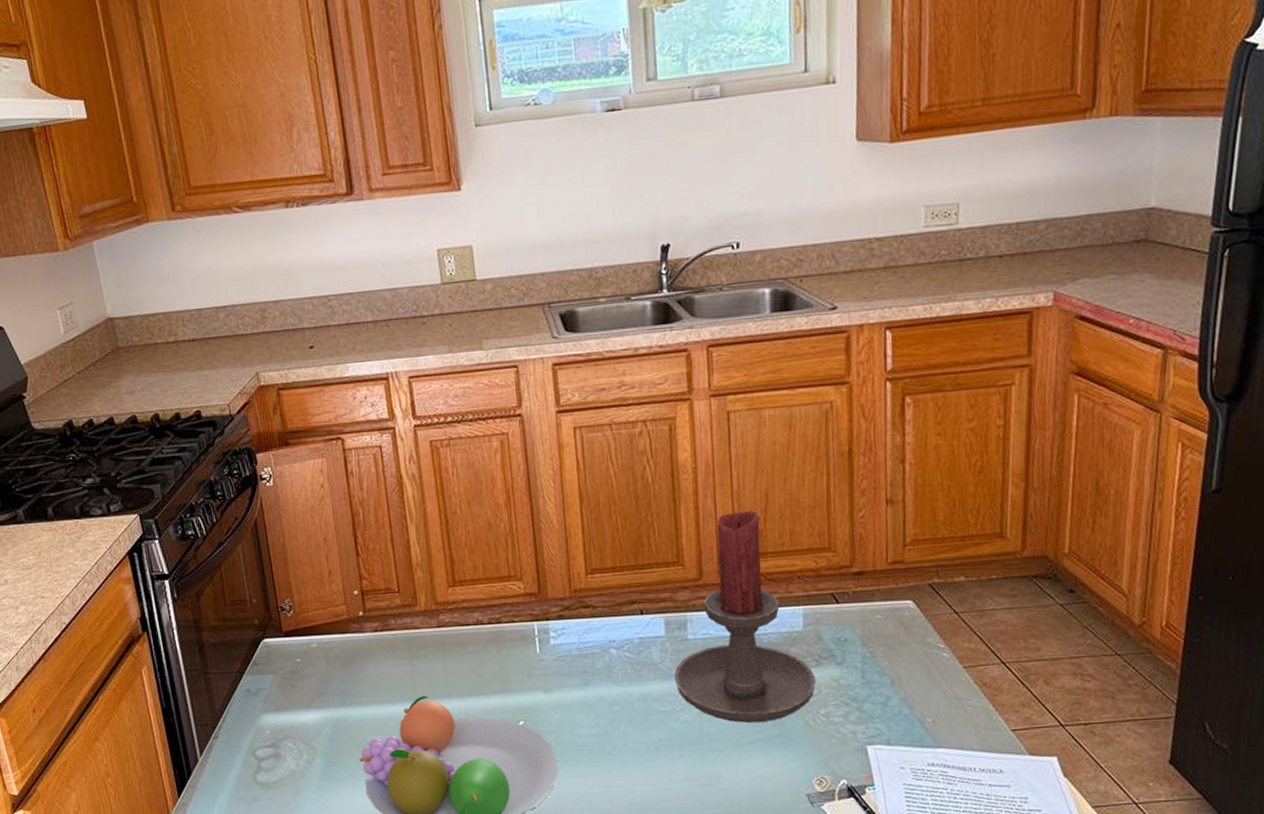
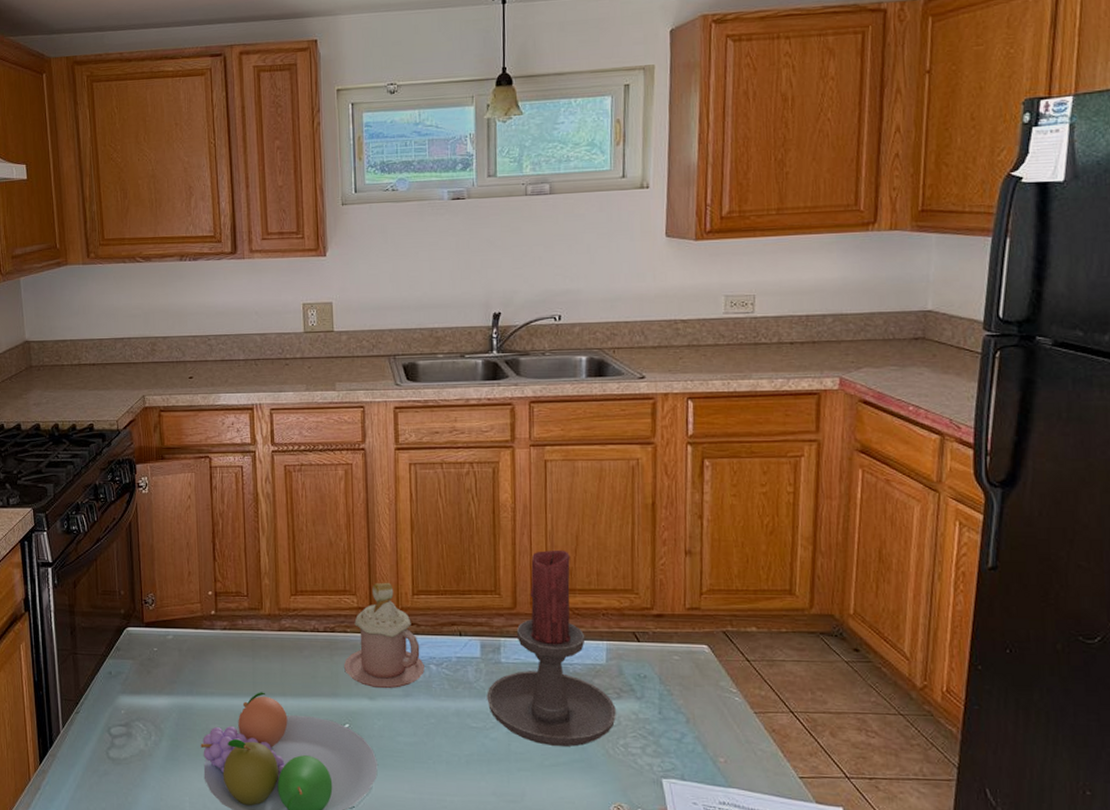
mug: none [514,562,604,680] -> present [344,582,424,689]

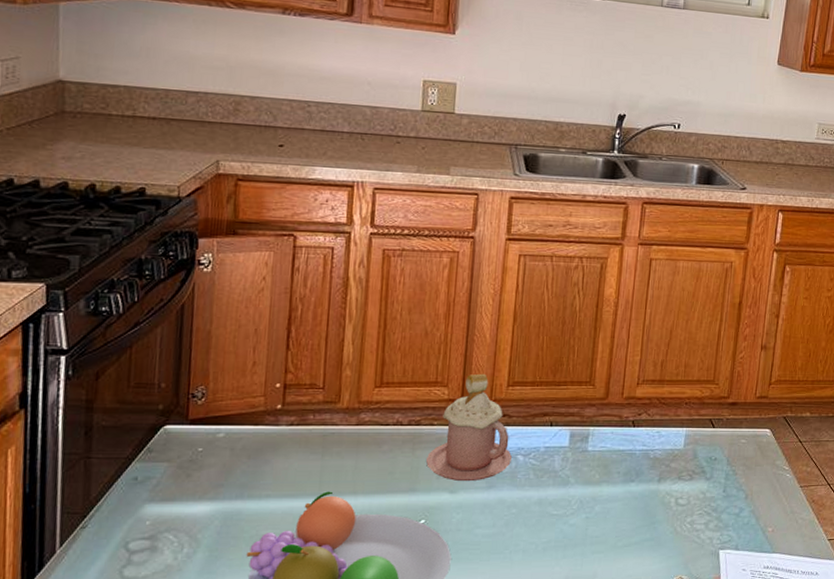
candle holder: present [487,549,616,747] -> none [570,343,687,527]

